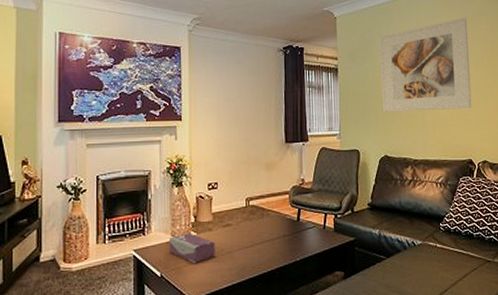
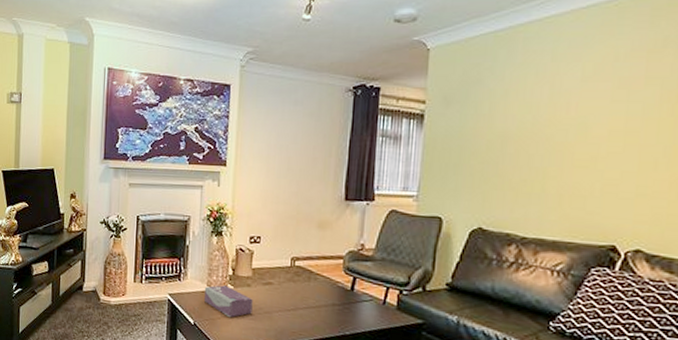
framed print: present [380,17,472,112] -> none [482,47,641,177]

